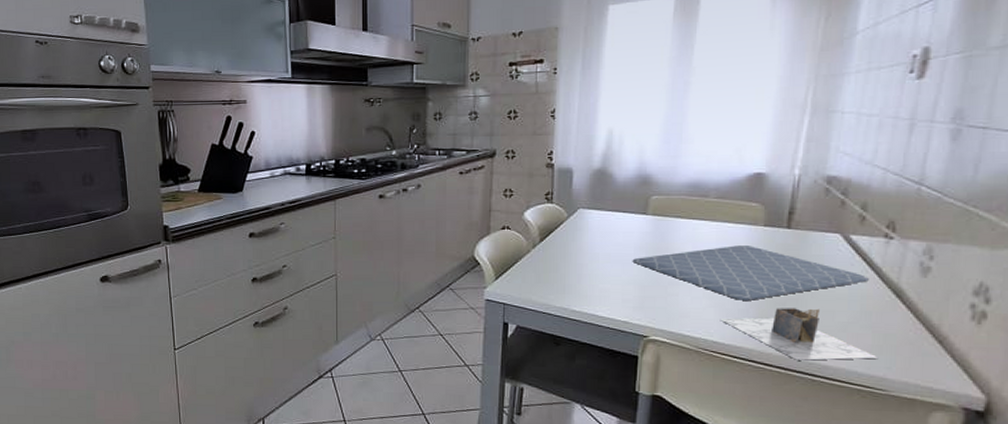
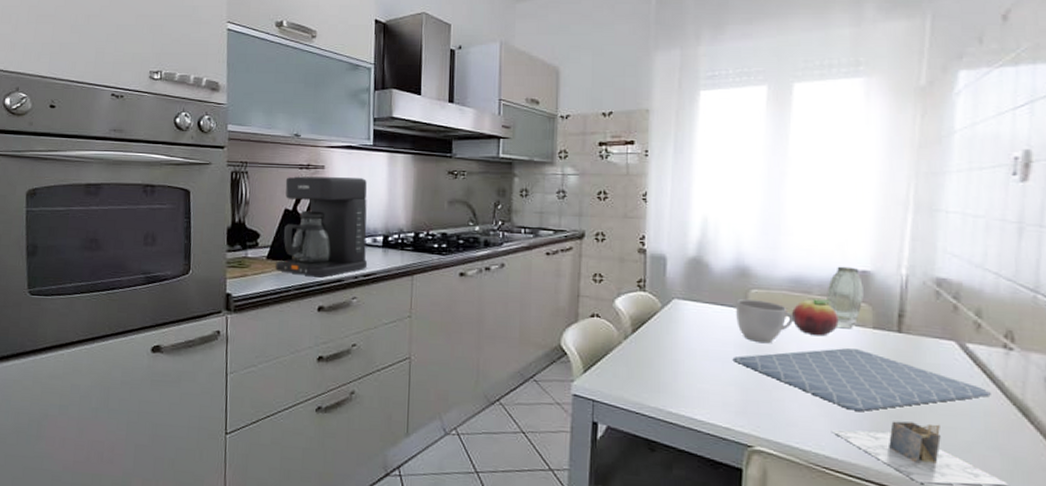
coffee maker: none [207,110,293,206] -> present [275,176,368,277]
cup: none [637,204,691,245] -> present [736,298,794,344]
fruit: none [688,202,733,236] -> present [791,299,839,336]
vase: none [722,170,758,228] -> present [827,266,864,329]

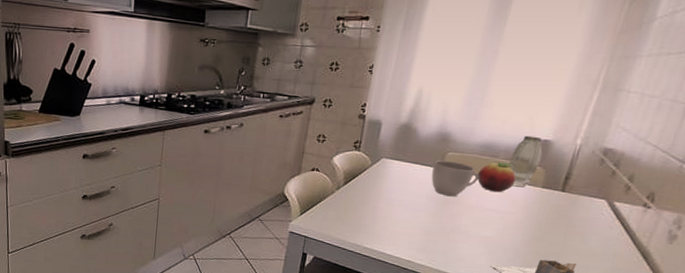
coffee maker: present [275,176,368,277] -> none [47,38,127,130]
placemat: present [732,348,991,411] -> none [422,202,623,252]

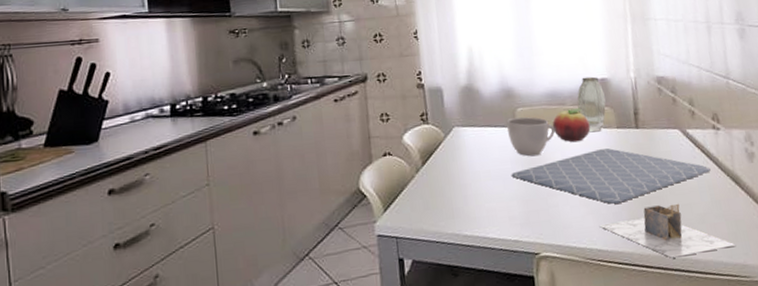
placemat: none [422,202,623,252] -> present [511,148,711,204]

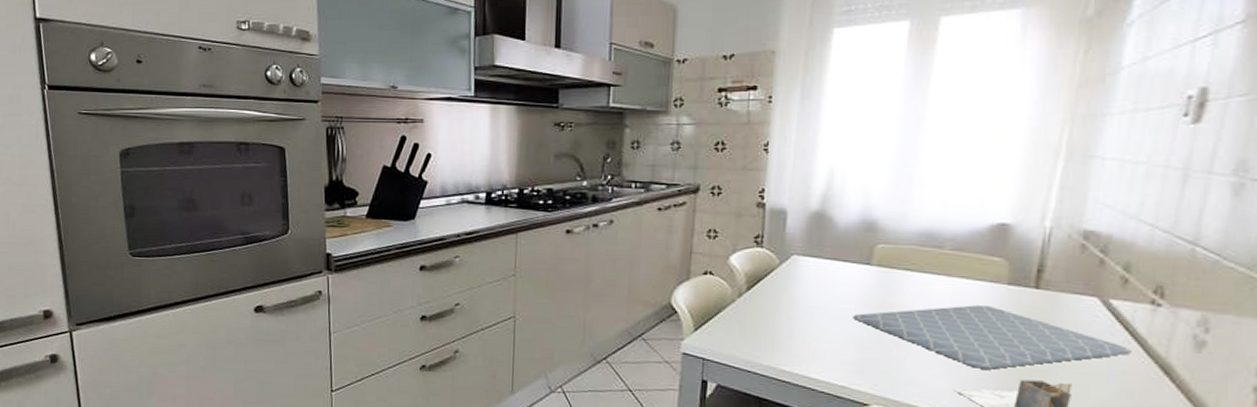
cup: present [506,117,556,156] -> none [859,254,922,301]
fruit: present [552,108,591,142] -> none [919,254,971,293]
vase: present [577,76,606,132] -> none [959,219,1001,285]

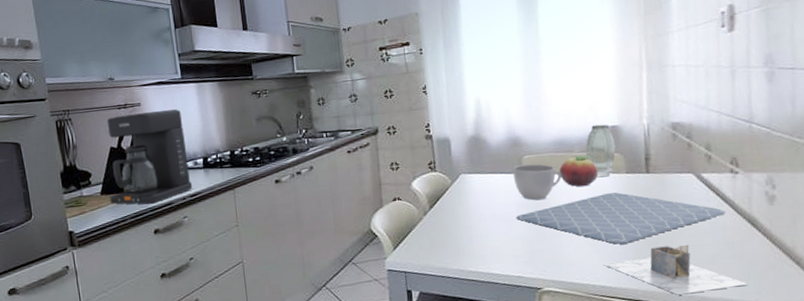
coffee maker: none [375,131,470,236] -> present [107,109,193,205]
cup: none [859,254,922,301] -> present [513,163,562,200]
fruit: none [919,254,971,293] -> present [558,155,599,187]
vase: none [959,219,1001,285] -> present [585,124,616,177]

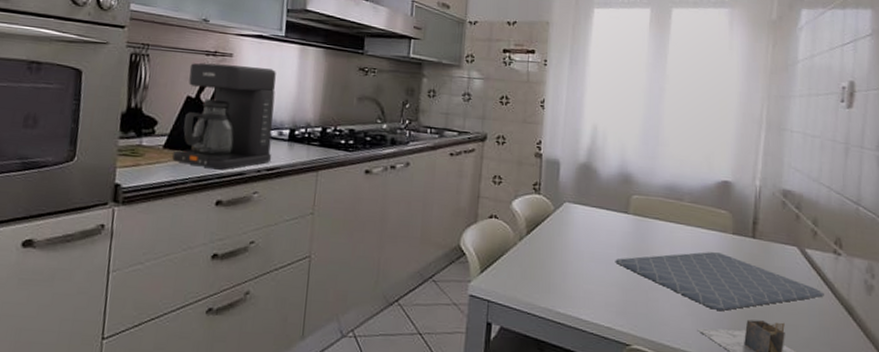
cup: present [513,163,562,200] -> none [619,204,668,247]
fruit: present [558,155,599,187] -> none [666,205,705,241]
vase: present [585,124,616,177] -> none [696,176,725,234]

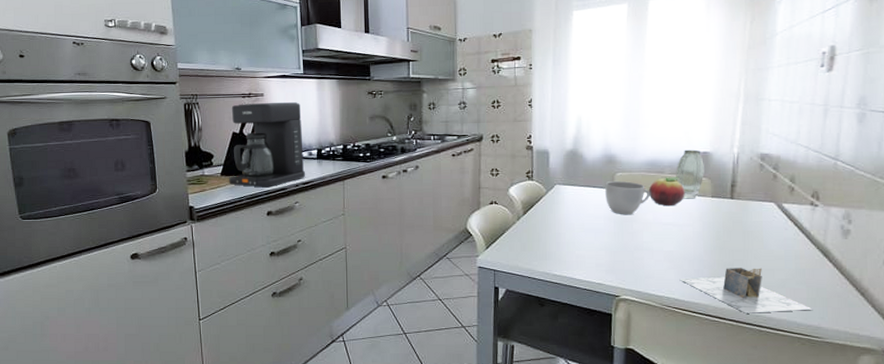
placemat: present [615,252,824,311] -> none [603,214,800,262]
cup: none [619,204,668,247] -> present [605,180,651,215]
fruit: none [666,205,705,241] -> present [648,177,685,206]
vase: none [696,176,725,234] -> present [676,149,704,199]

